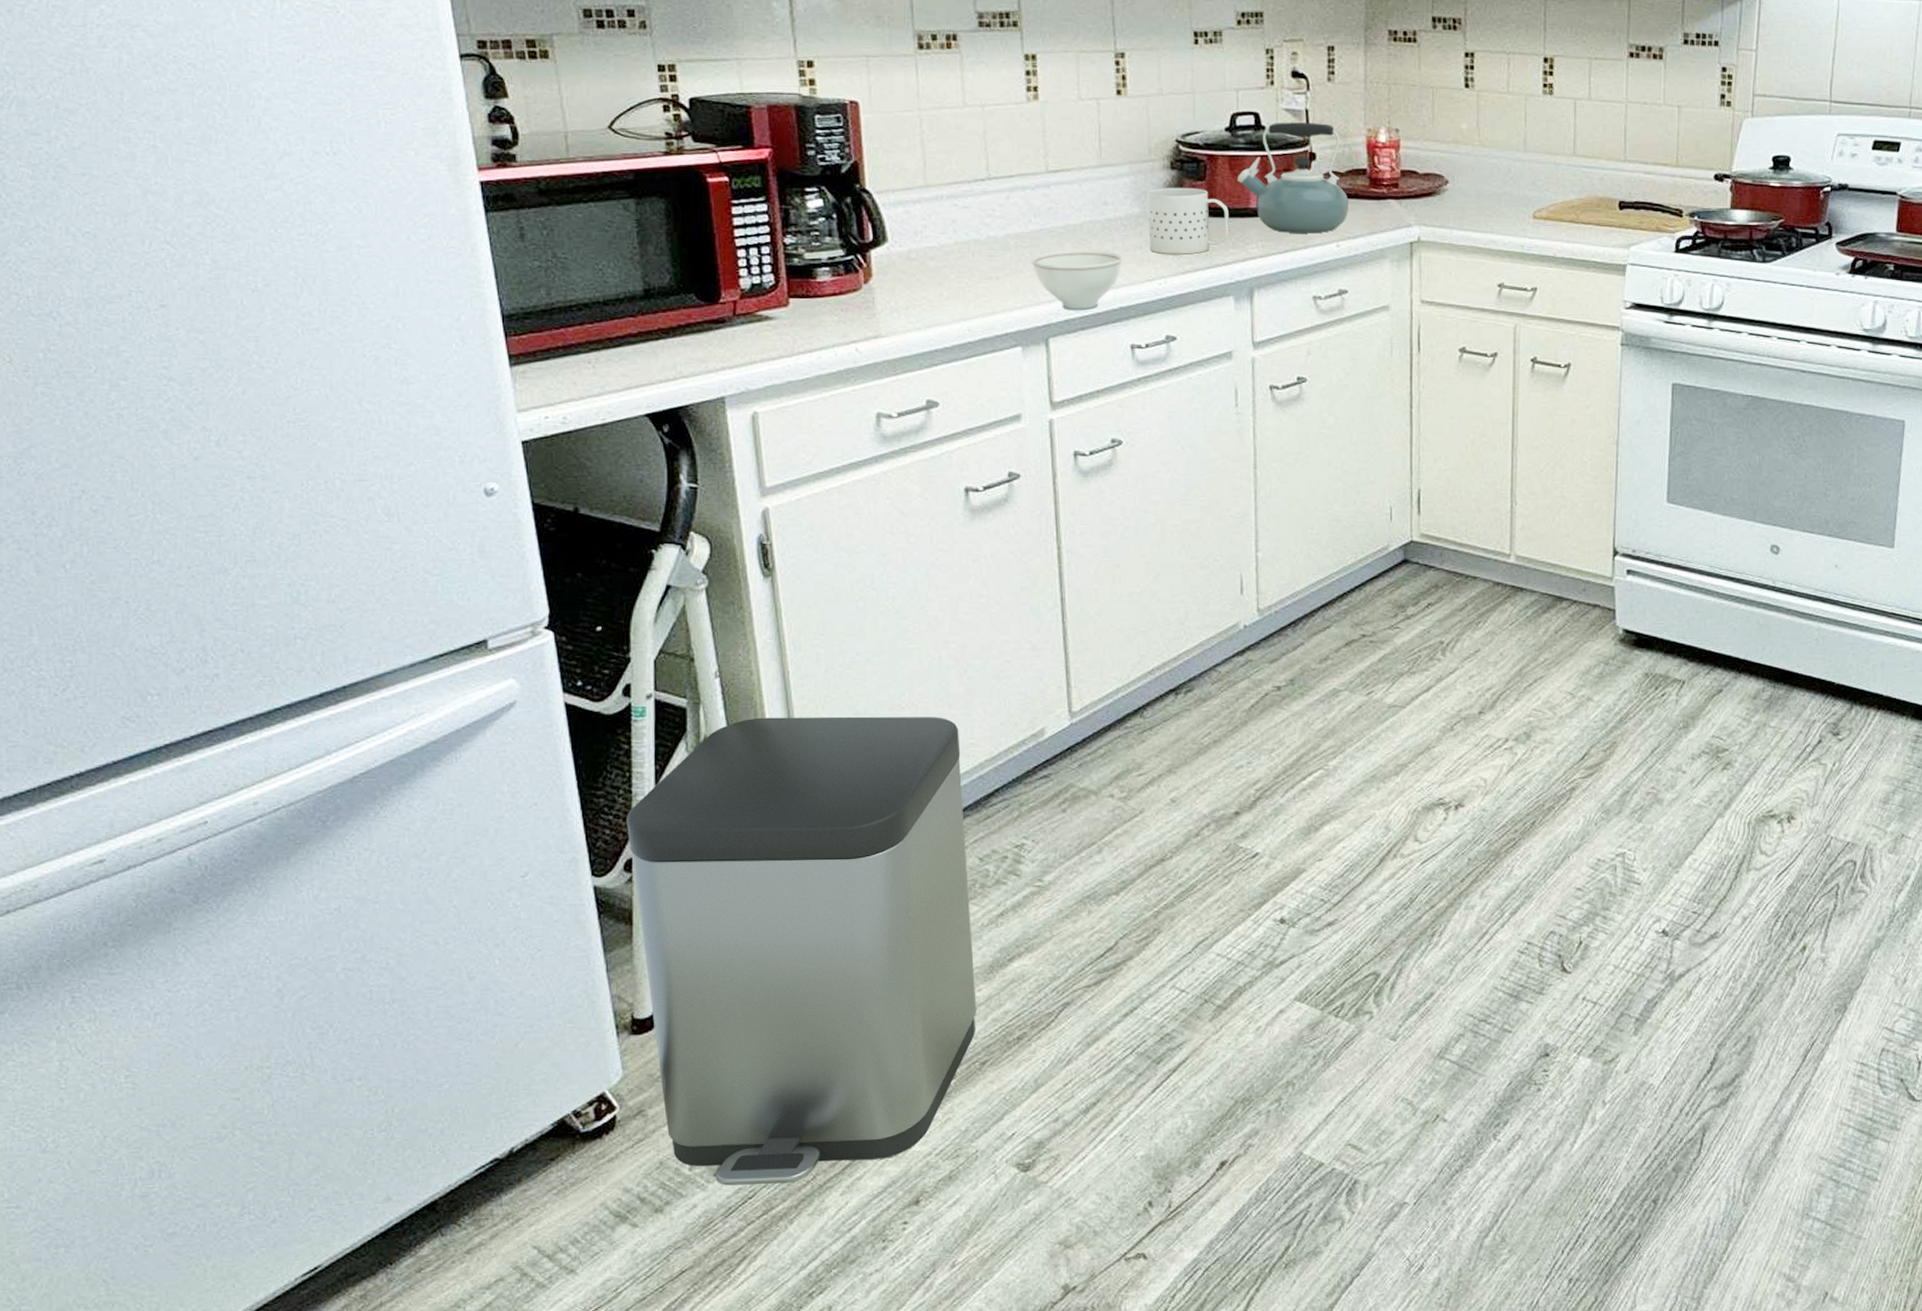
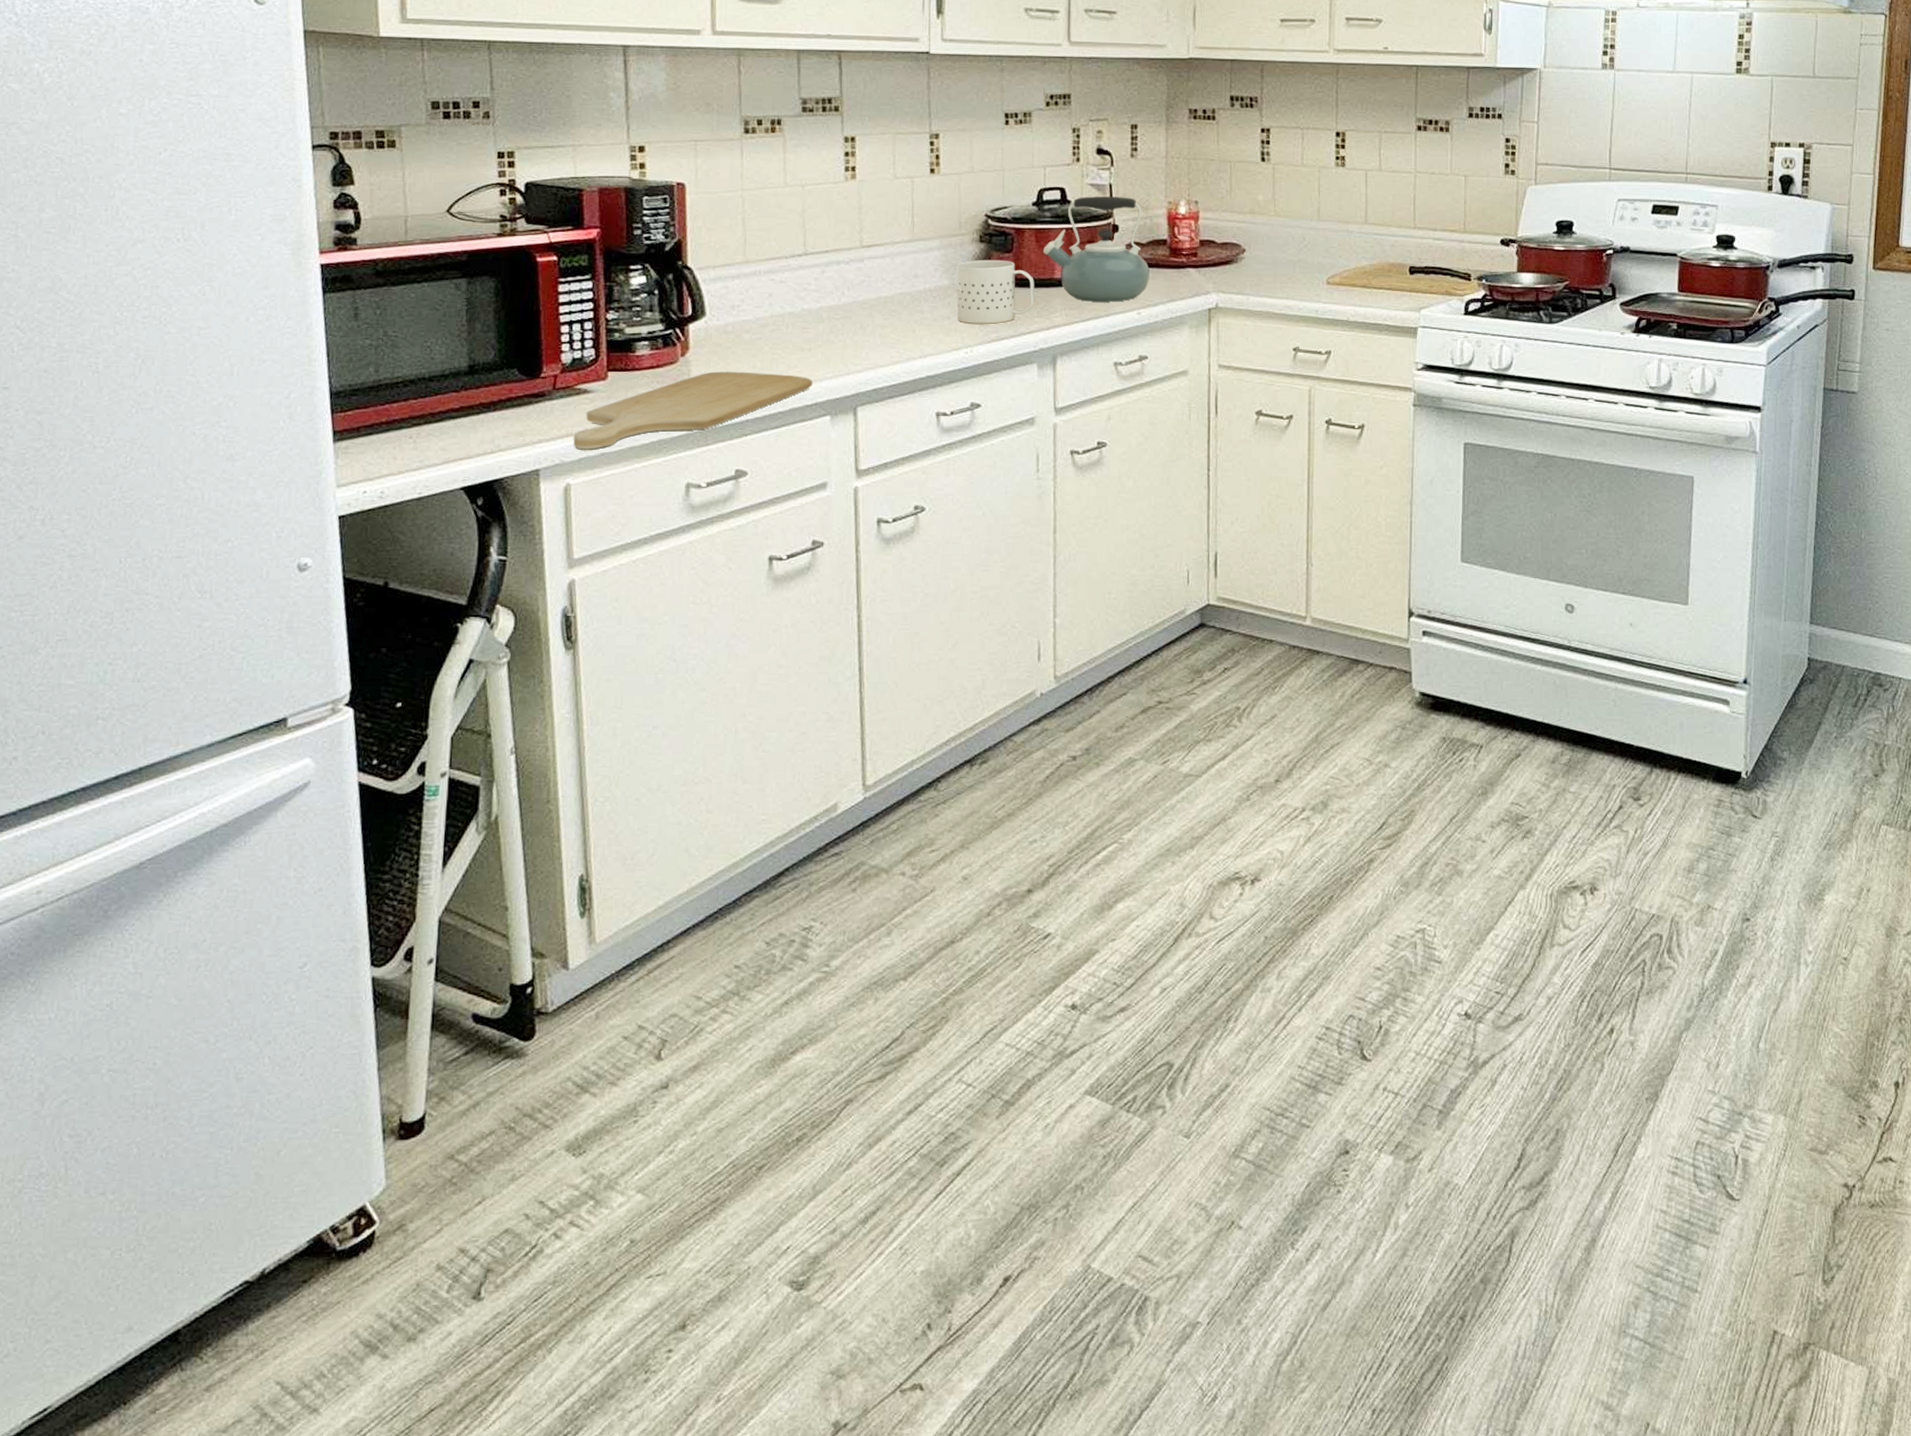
pedal bin: present [626,716,976,1186] -> none [410,792,756,1310]
chopping board: none [757,299,1002,378] -> present [573,371,813,450]
bowl: present [1030,249,1123,311] -> none [842,320,931,380]

